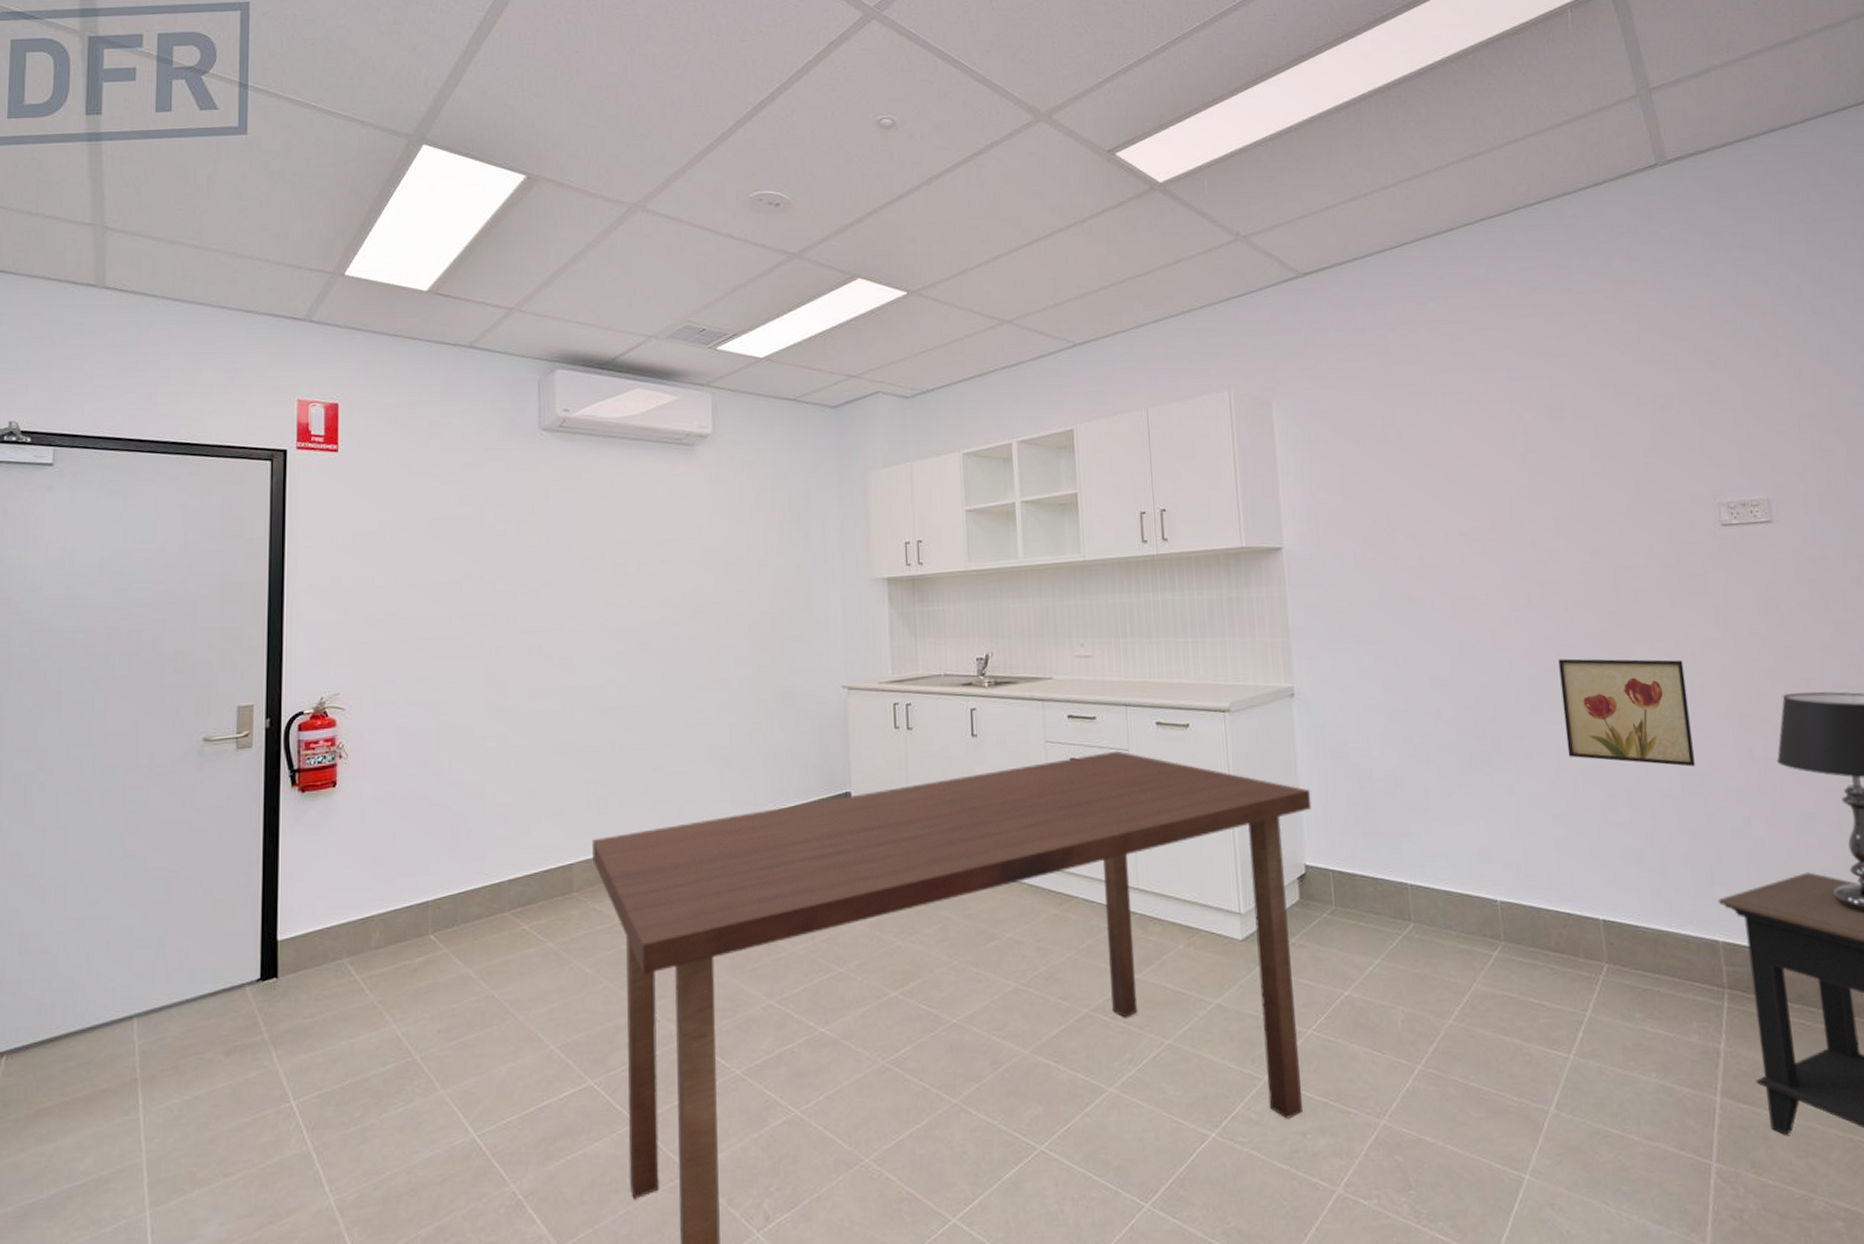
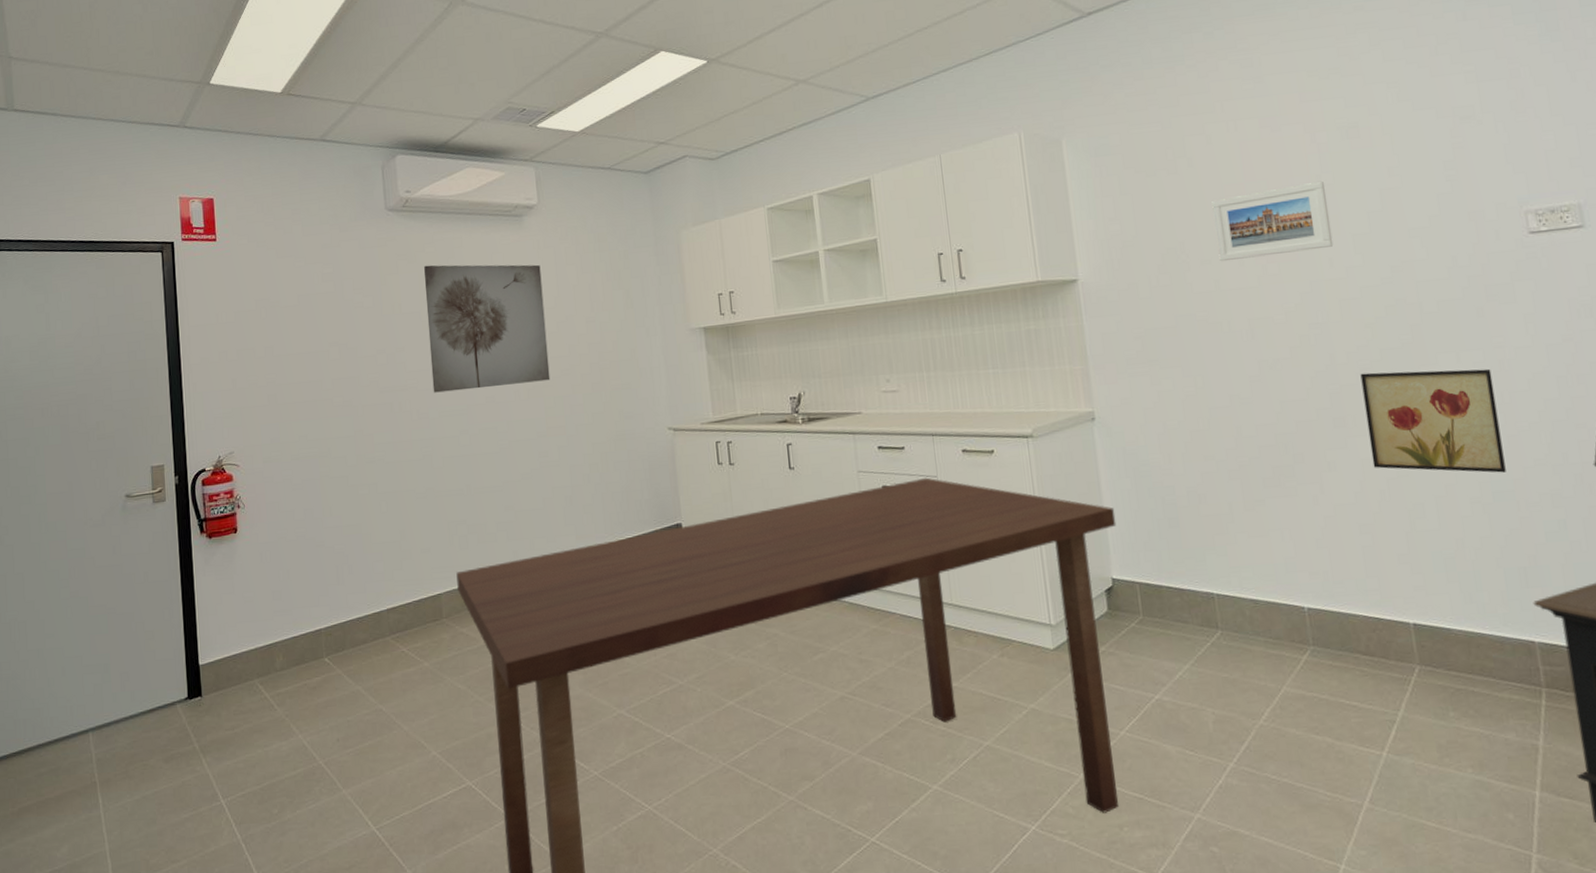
wall art: none [578,493,714,636] -> present [424,264,551,393]
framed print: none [1419,460,1536,538] -> present [1212,181,1334,262]

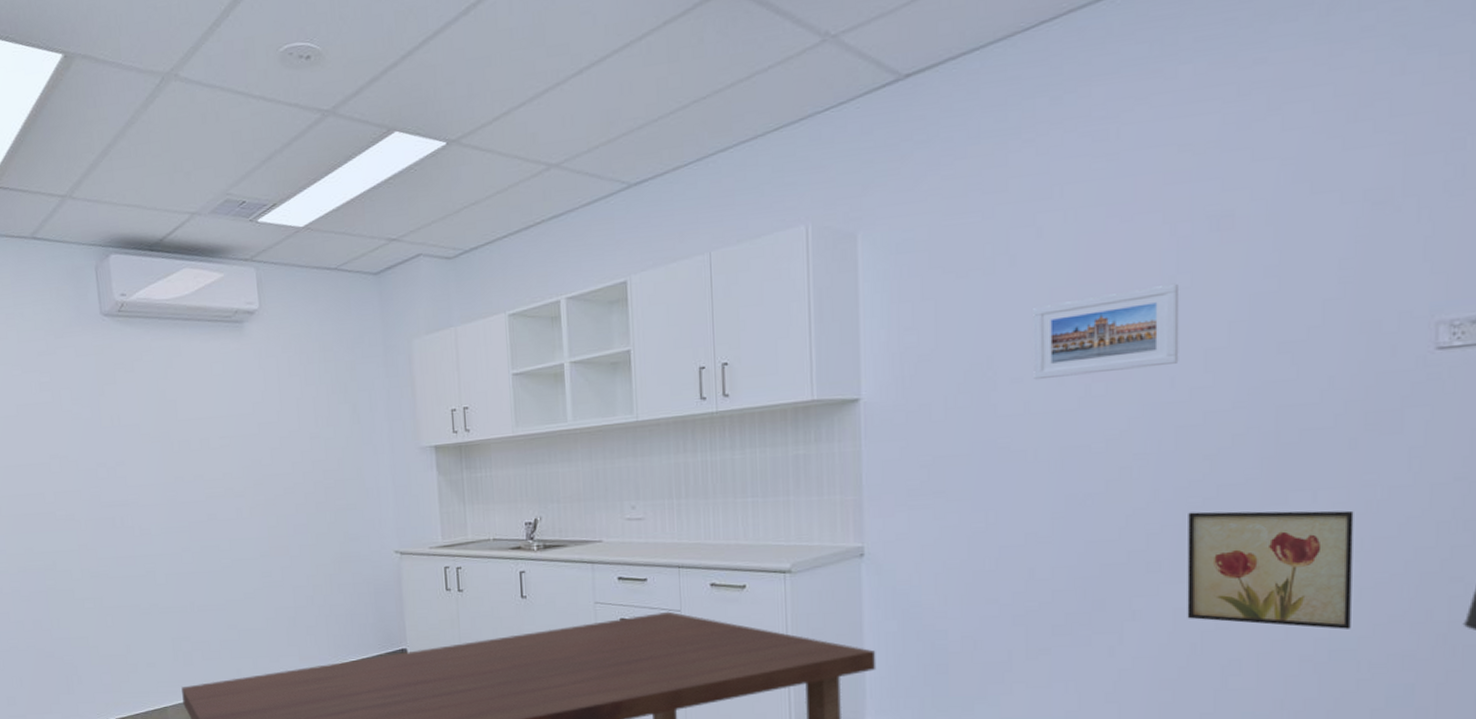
wall art: present [424,264,551,393] -> none [142,374,273,509]

